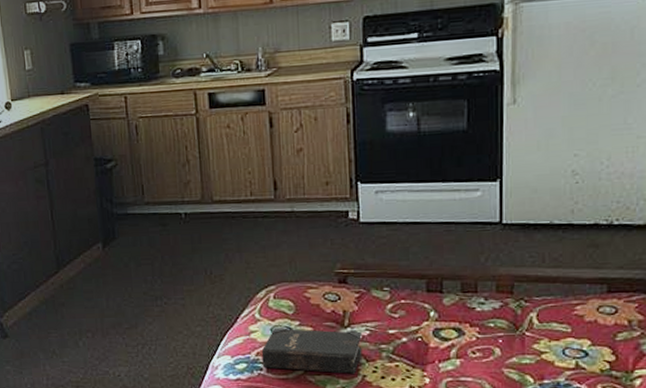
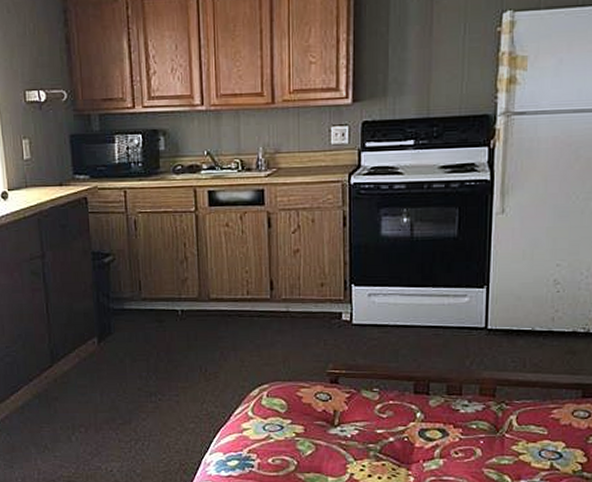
hardback book: present [261,328,362,374] -> none [253,426,351,472]

